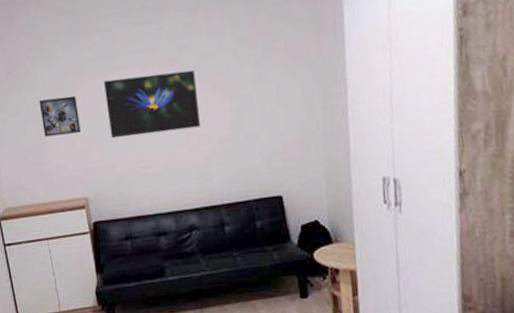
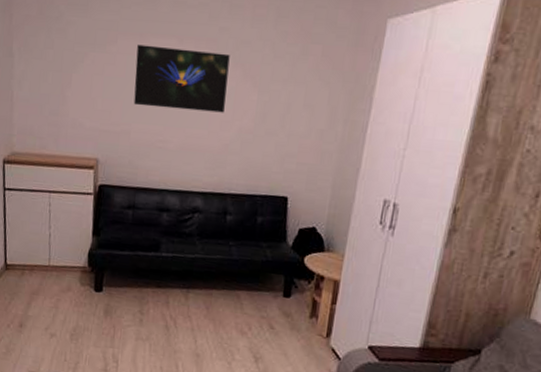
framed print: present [39,95,81,137] -> none [65,49,106,91]

